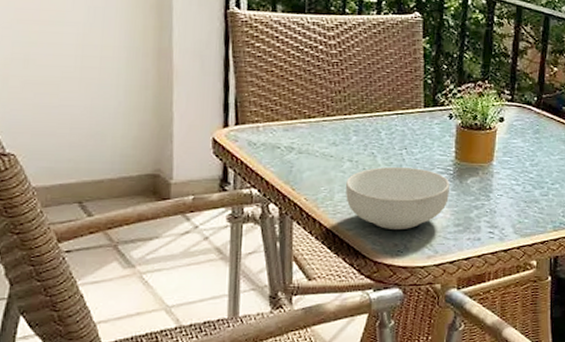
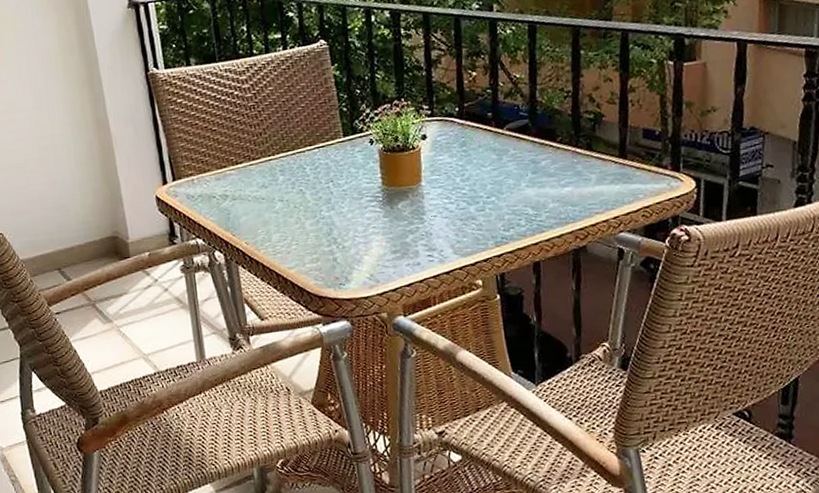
cereal bowl: present [346,167,449,229] -> none [281,199,382,264]

